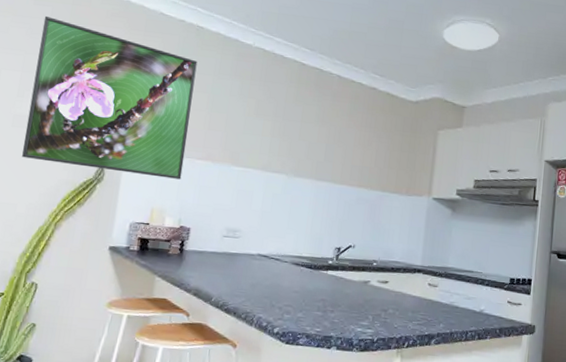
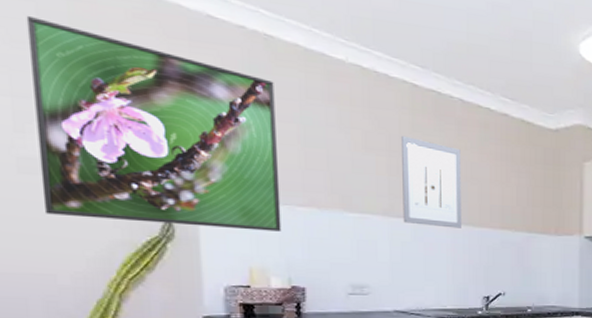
wall art: none [277,104,333,185] -> present [402,135,463,229]

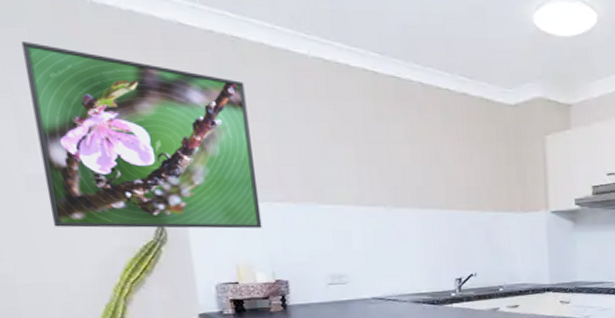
wall art: present [402,135,463,229] -> none [366,124,431,213]

